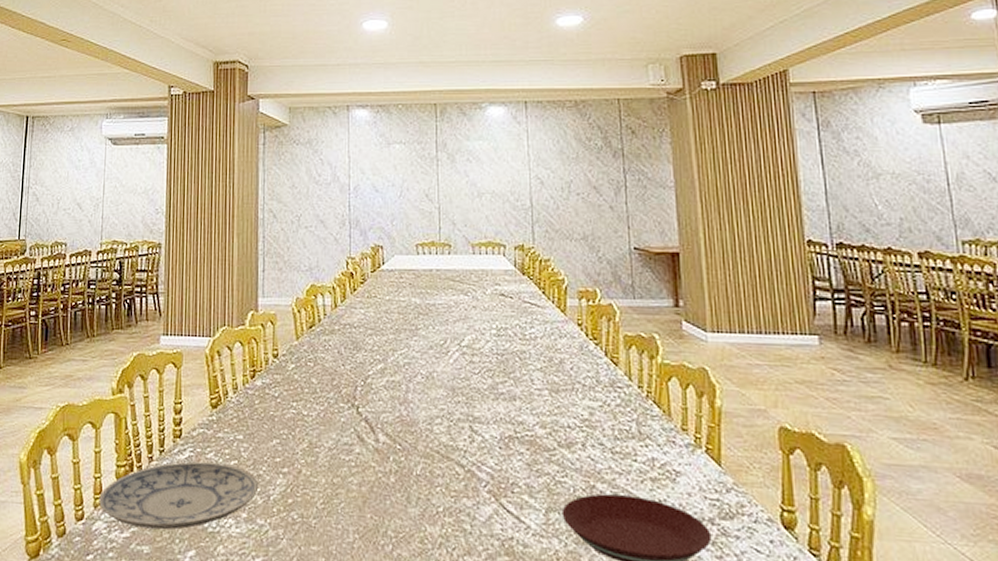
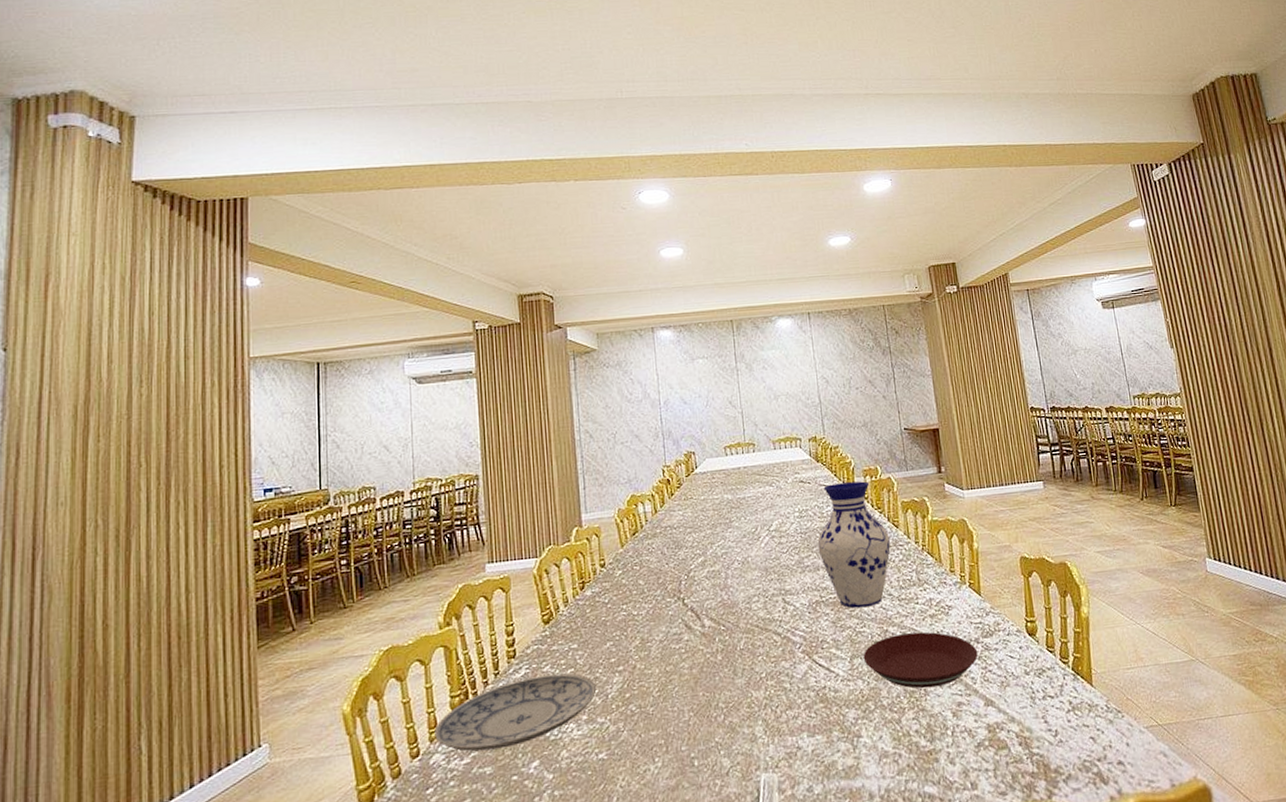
vase: none [516,302,606,454] -> present [817,481,891,608]

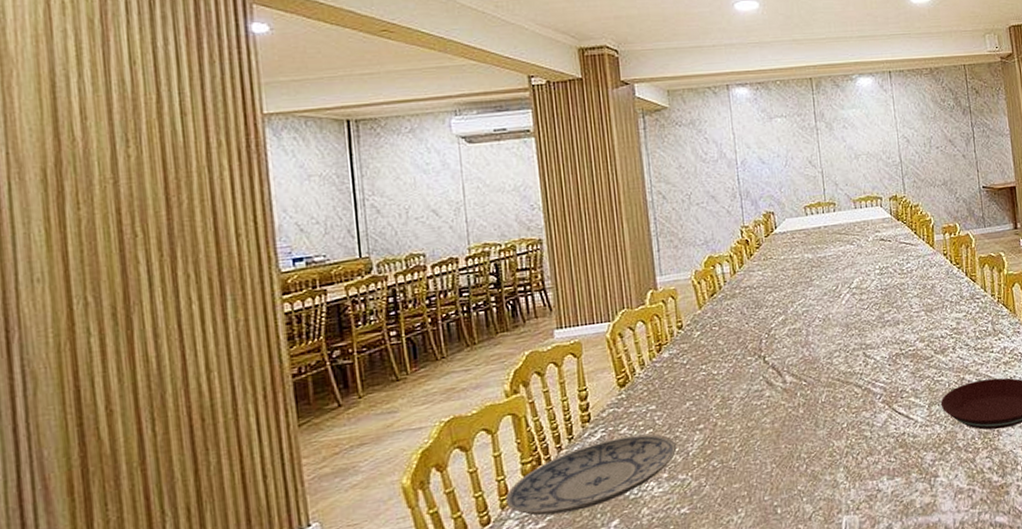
vase: present [817,481,891,608] -> none [897,238,968,359]

